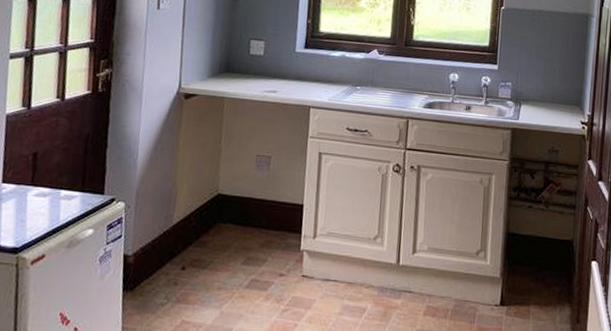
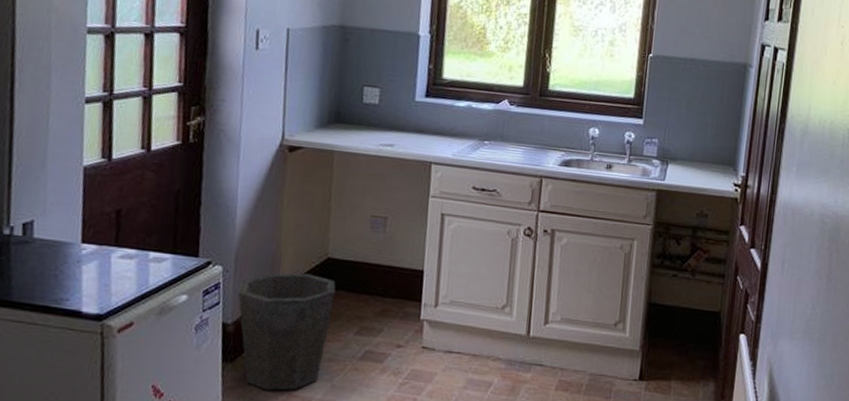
waste bin: none [138,208,225,317] -> present [238,273,336,391]

